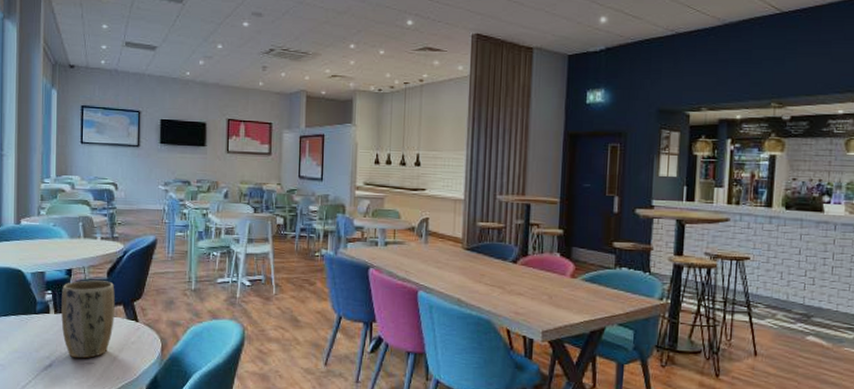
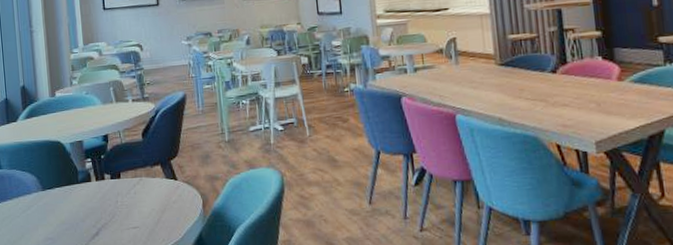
plant pot: present [61,280,115,359] -> none [100,142,154,224]

